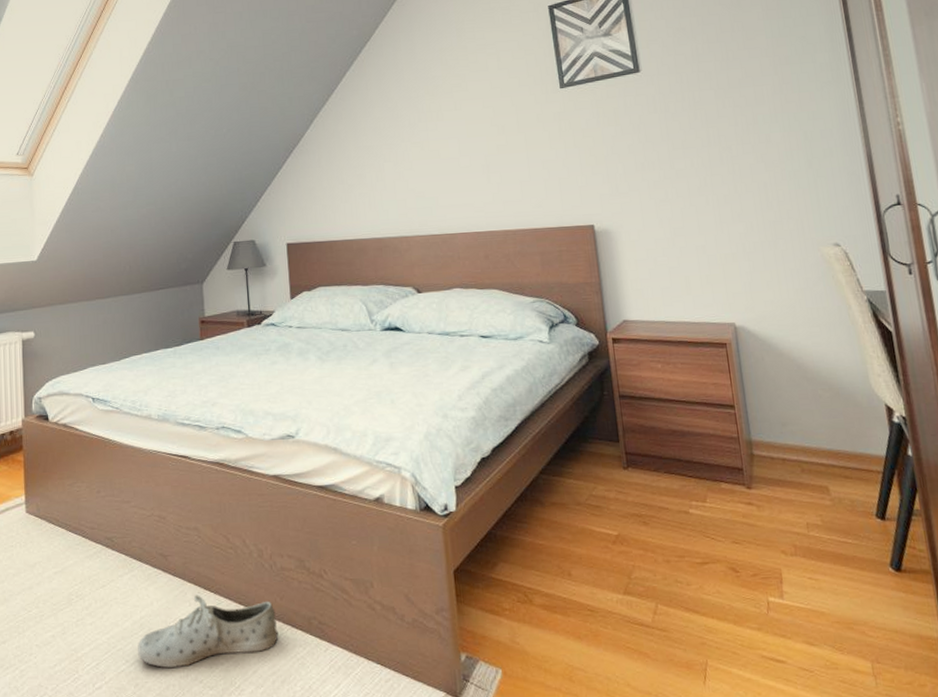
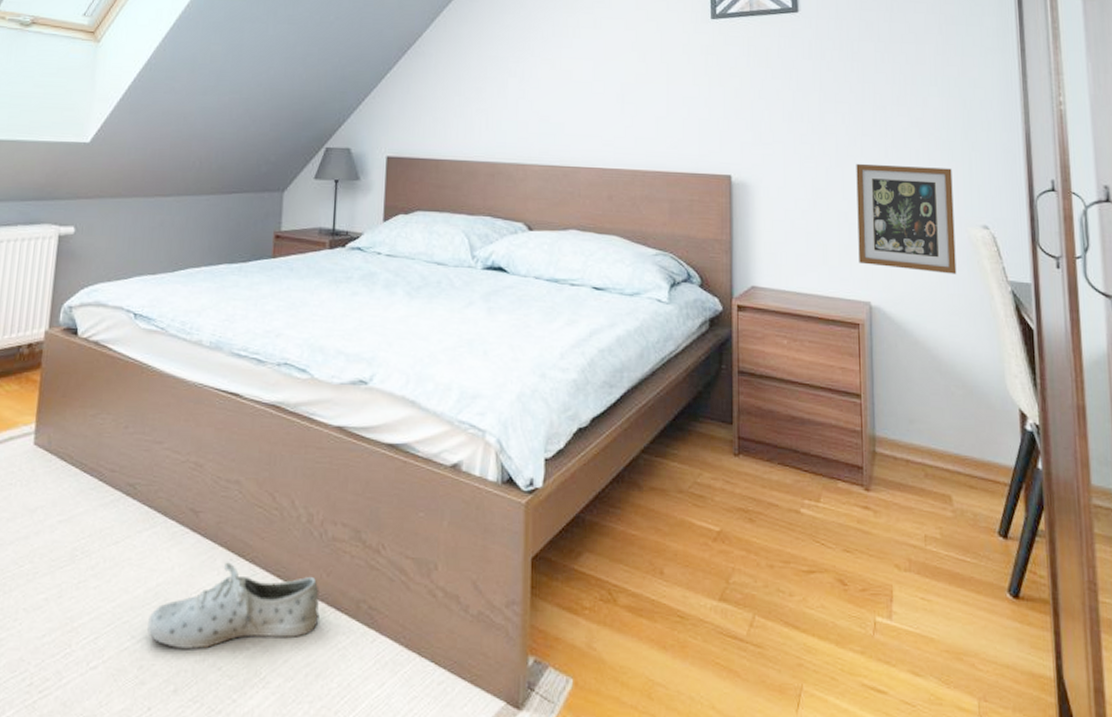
picture frame: none [708,195,814,291] -> present [856,163,957,274]

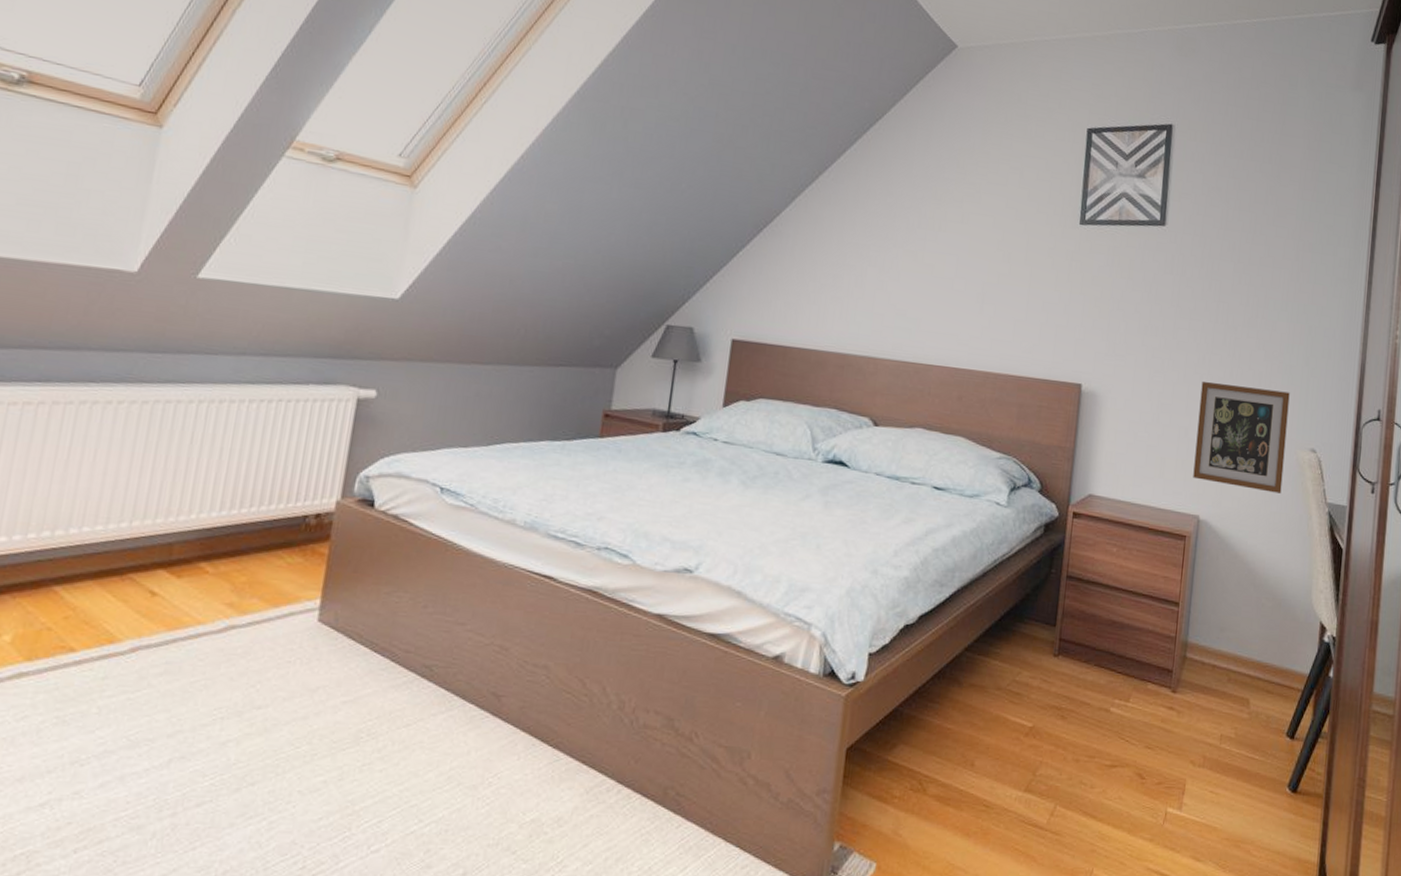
shoe: present [147,562,320,649] -> none [437,747,626,833]

